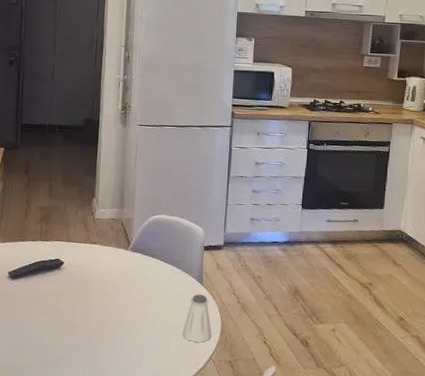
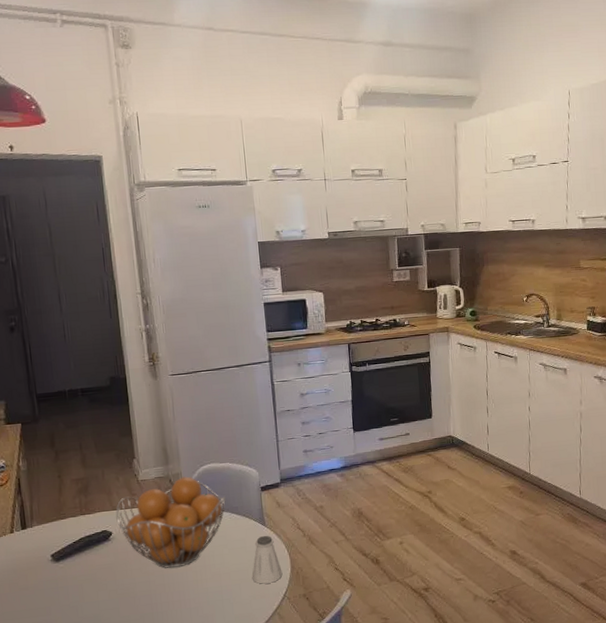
fruit basket: none [69,222,170,308] -> present [115,476,226,568]

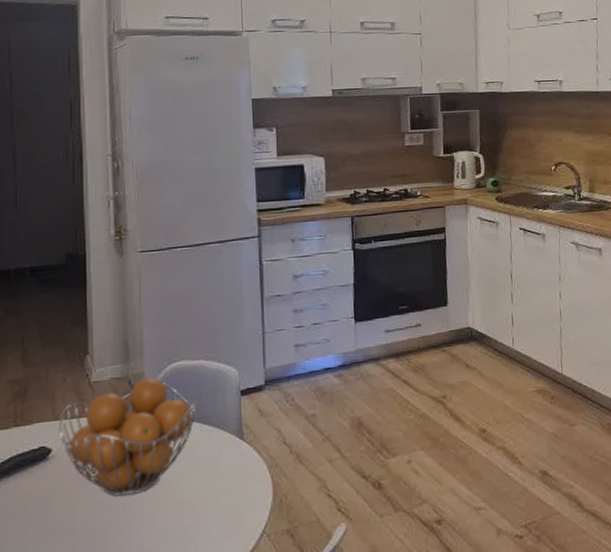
saltshaker: present [252,535,283,584] -> none [223,452,262,517]

